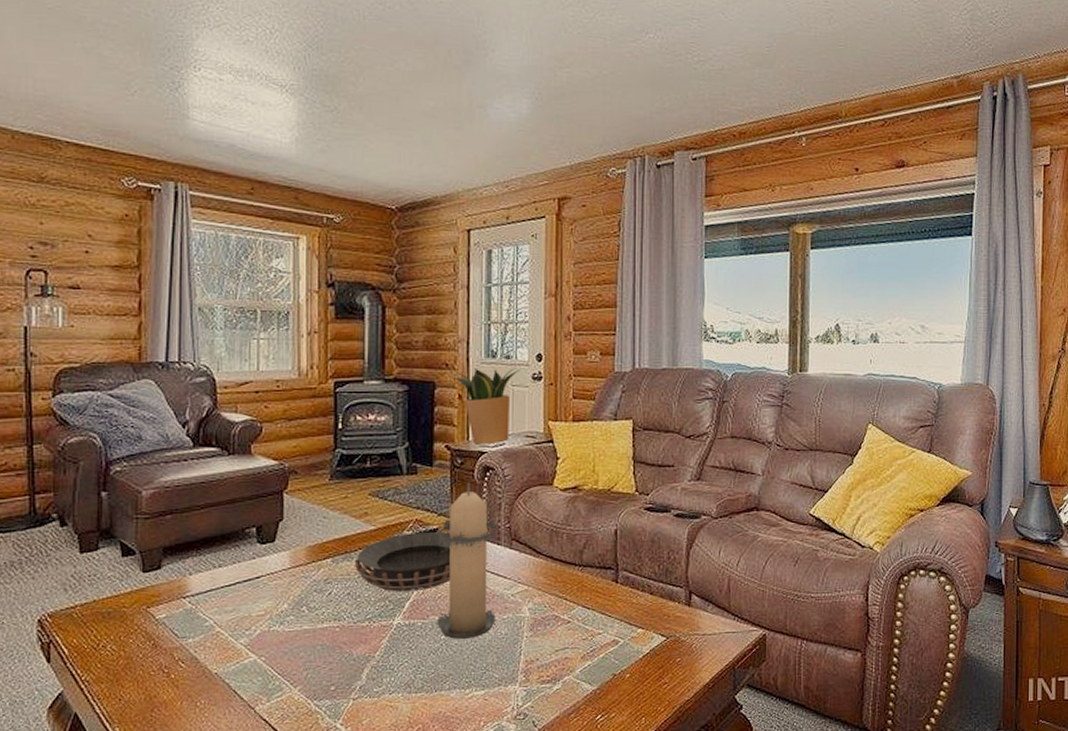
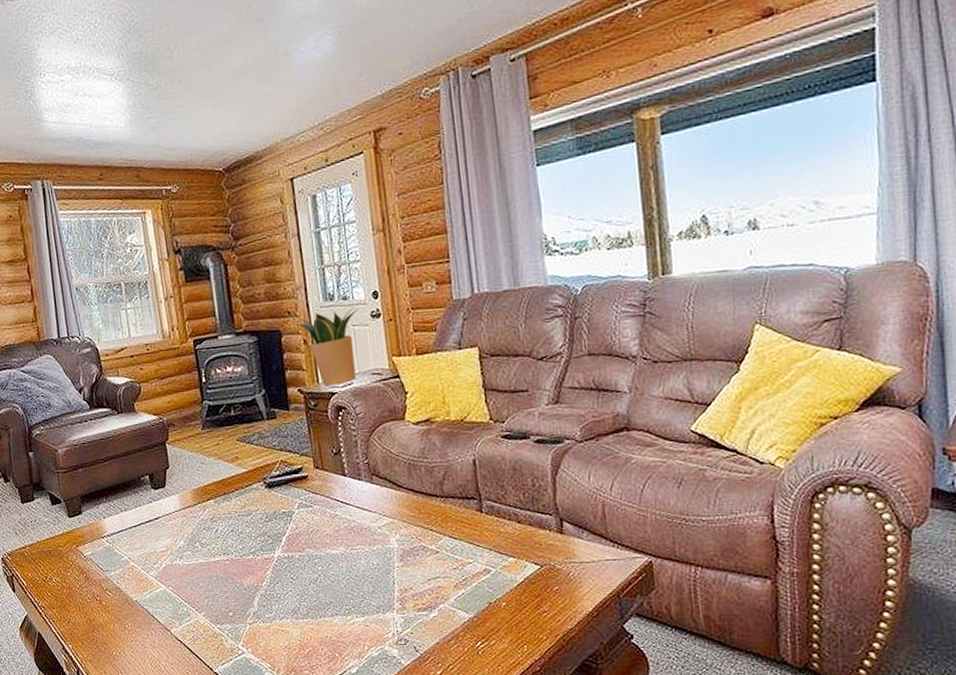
decorative bowl: present [354,532,451,592] -> none [232,471,320,528]
candle: present [435,482,499,639] -> none [301,422,368,570]

